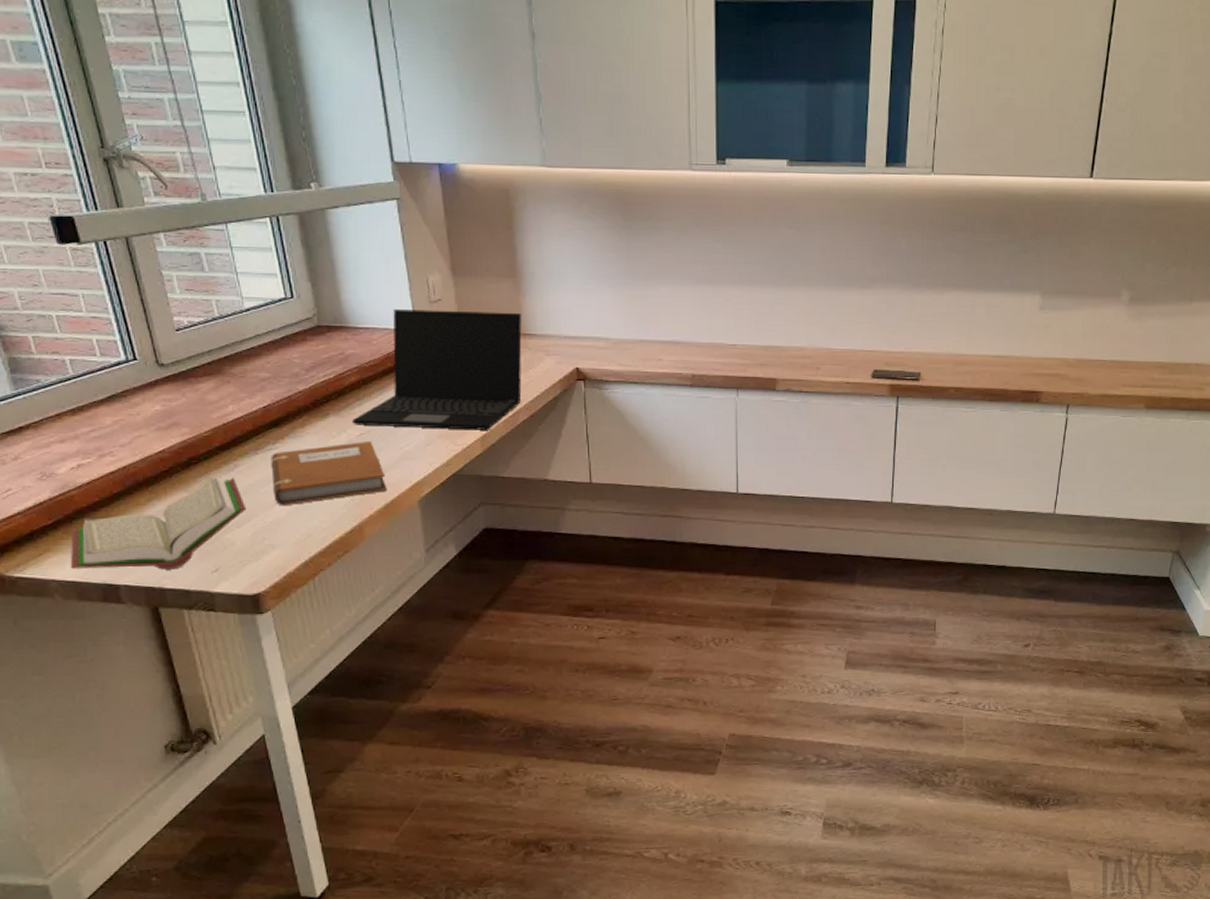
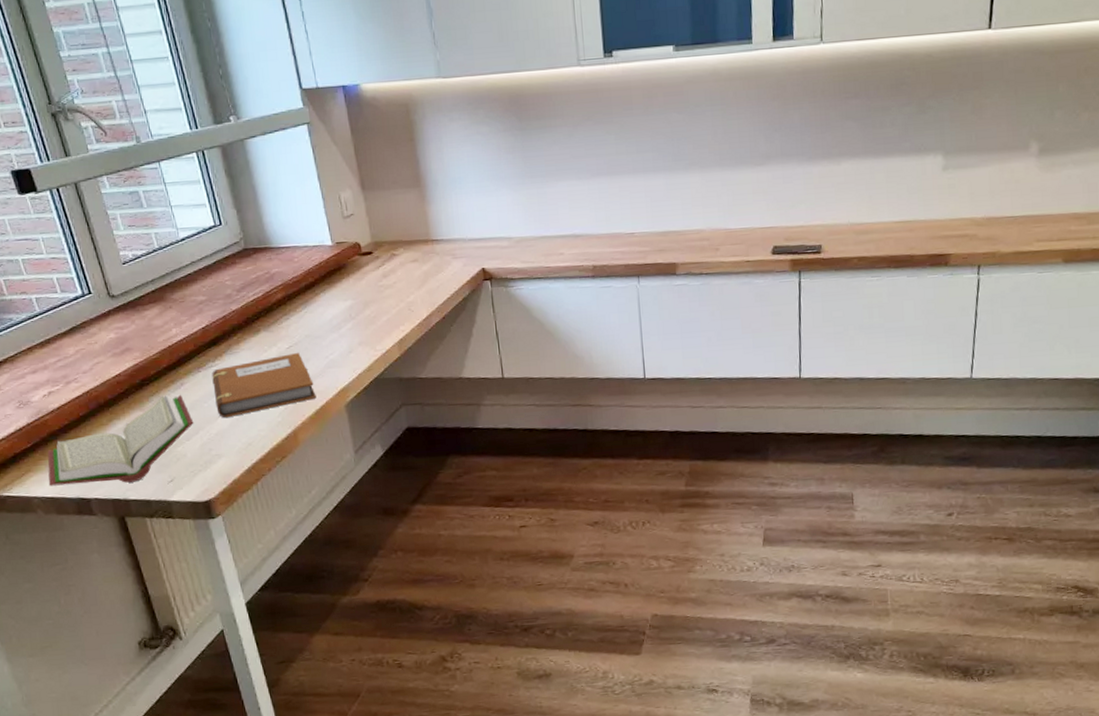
laptop: present [351,308,522,430] -> none [280,220,433,339]

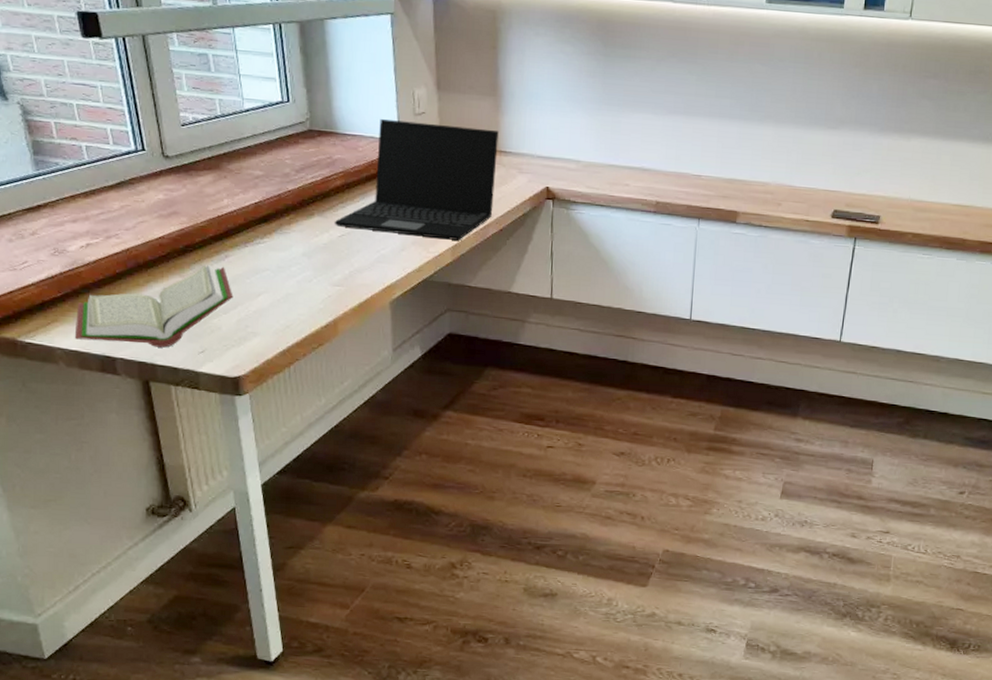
notebook: present [212,352,316,418] -> none [258,242,362,297]
laptop: none [280,220,433,339] -> present [334,118,499,241]

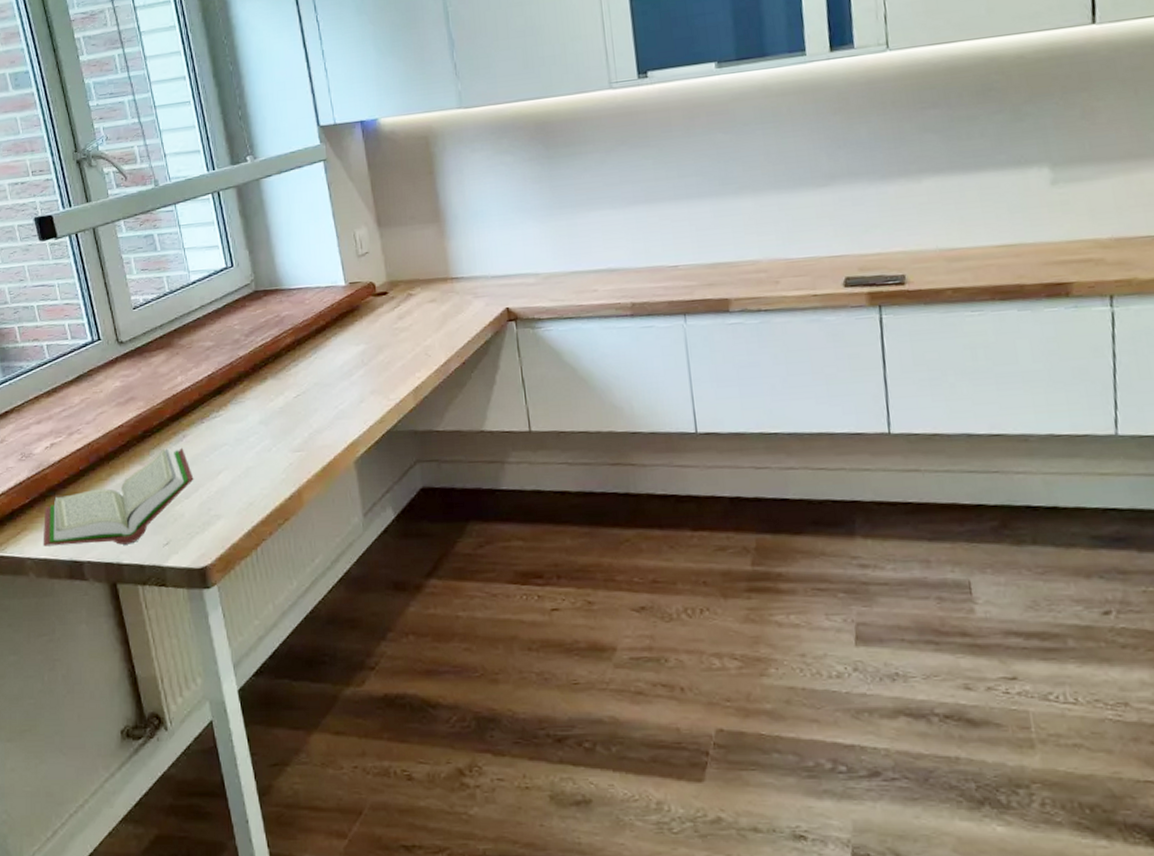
laptop: present [334,118,499,241] -> none [288,257,452,387]

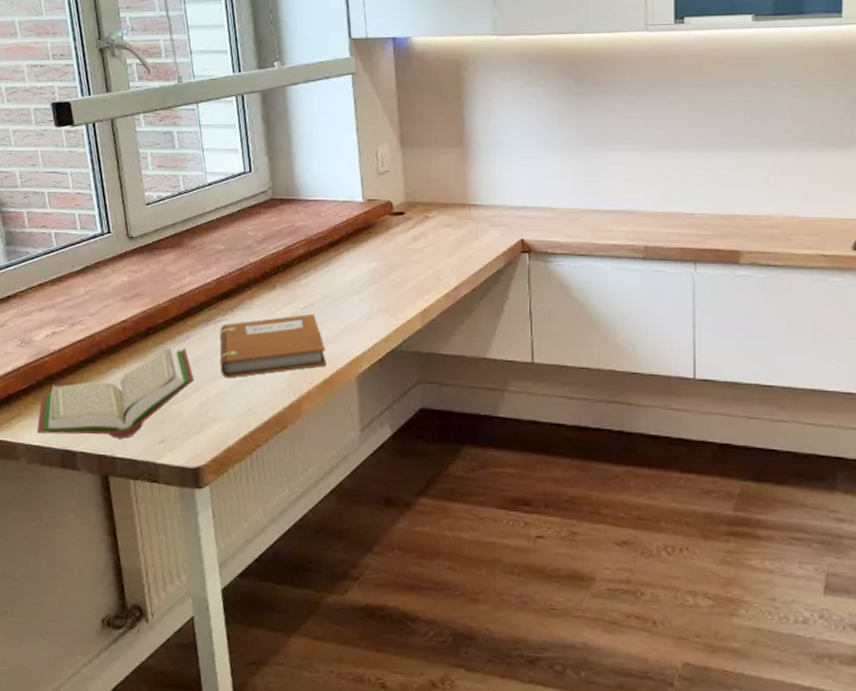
notebook: none [215,401,324,475] -> present [219,313,327,378]

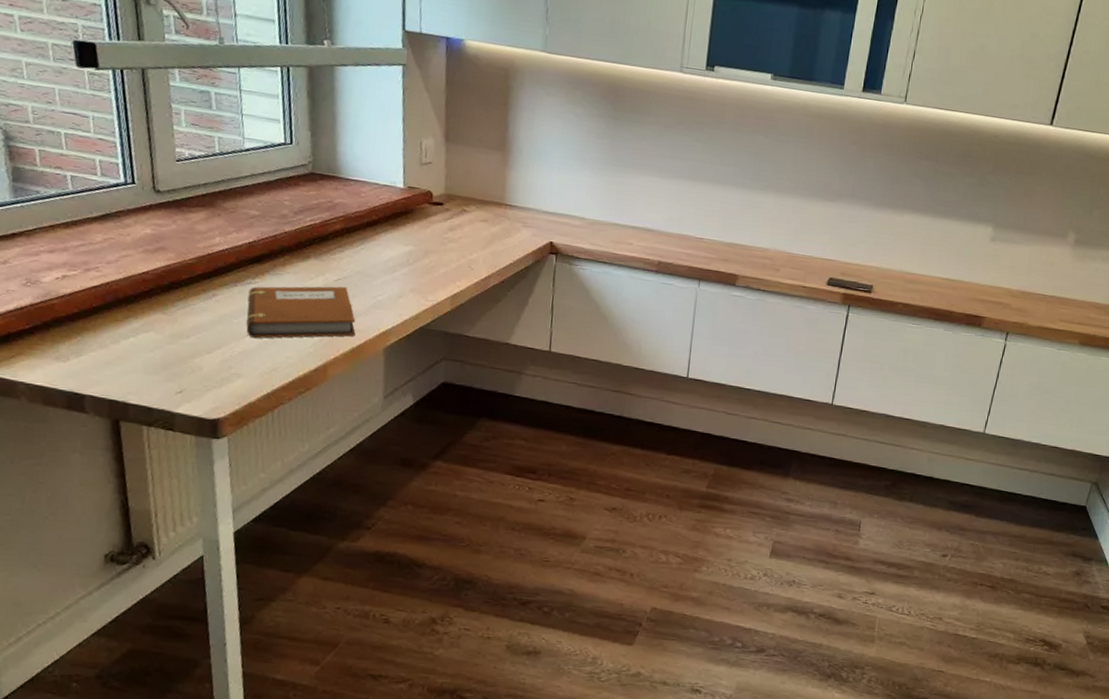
book: present [36,347,195,439] -> none [40,302,219,386]

